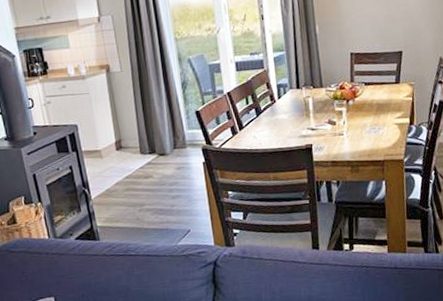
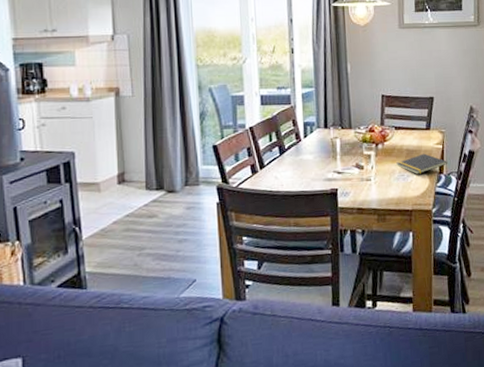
notepad: none [367,106,418,127] -> present [396,153,448,174]

